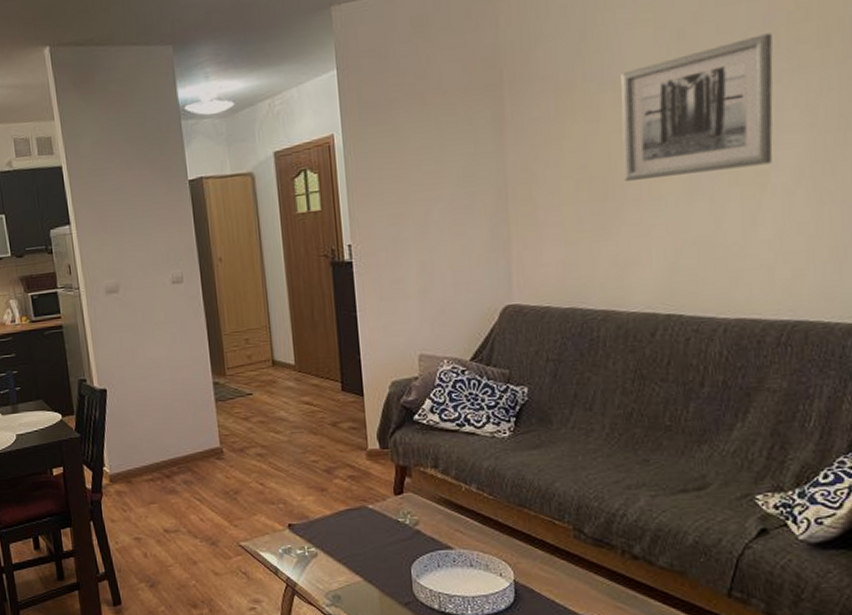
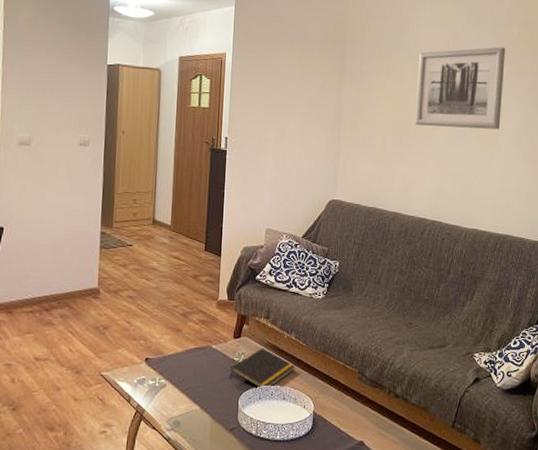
notepad: none [395,504,482,555] -> present [229,348,295,389]

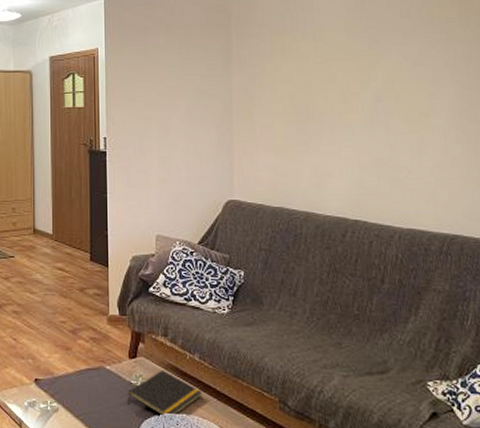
wall art: present [414,47,505,130] -> none [319,12,432,110]

